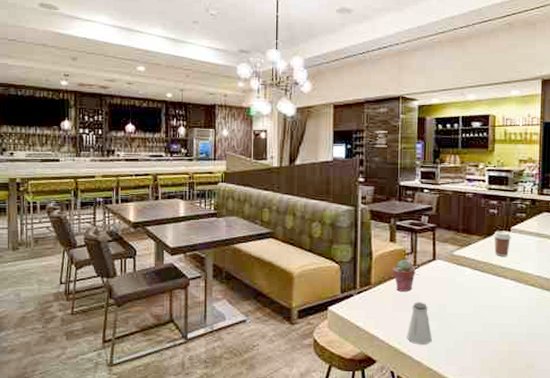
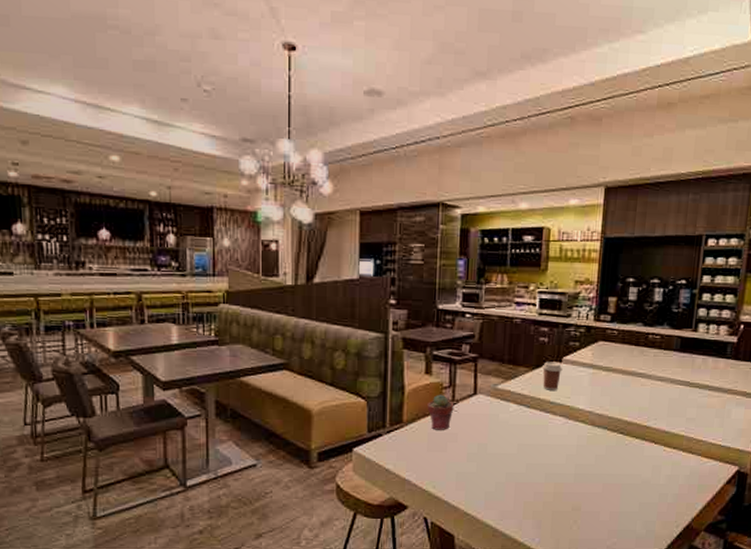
saltshaker: present [406,302,432,345] -> none [442,441,471,489]

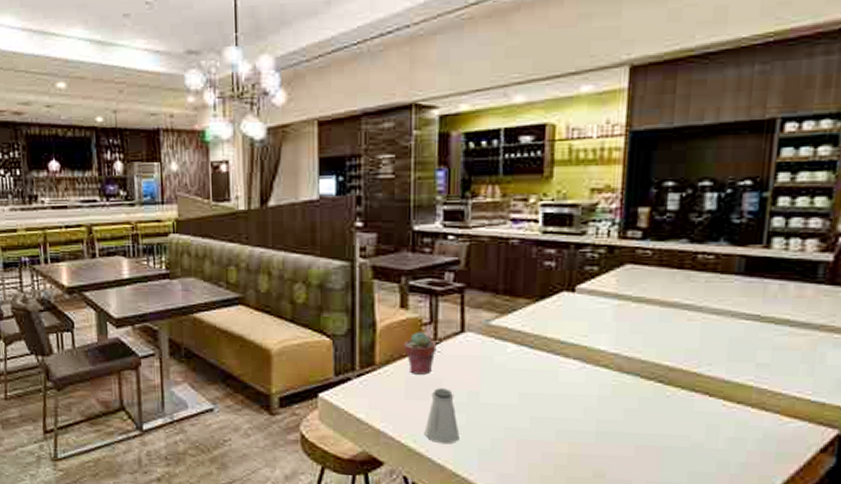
saltshaker: none [442,441,471,489] -> present [424,388,460,444]
coffee cup: present [541,361,563,390] -> none [548,291,576,327]

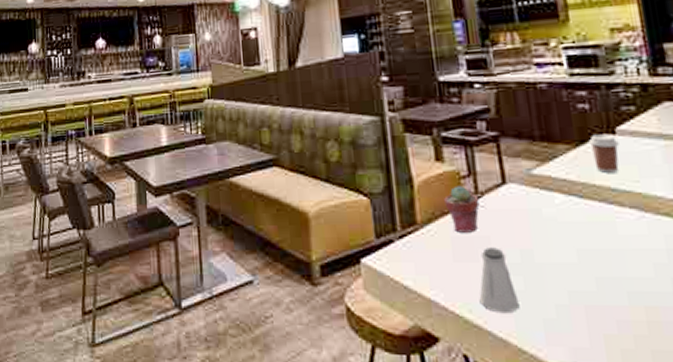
coffee cup: none [548,291,576,327] -> present [588,134,620,173]

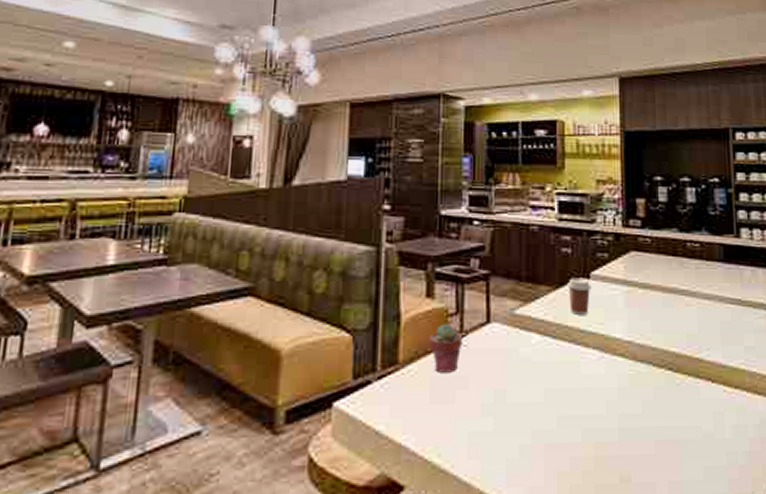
saltshaker: present [479,247,520,314] -> none [449,388,487,456]

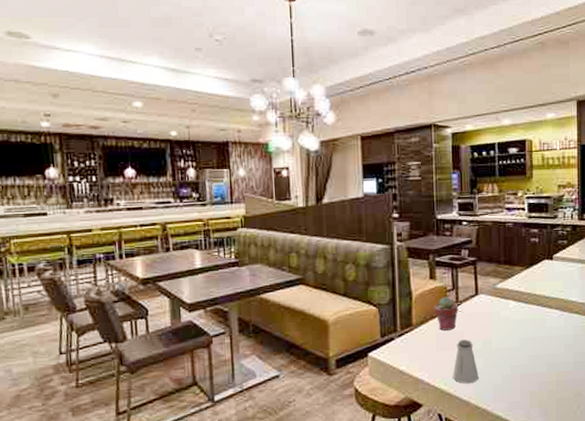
saltshaker: none [449,388,487,456] -> present [452,339,479,384]
coffee cup: present [566,278,592,315] -> none [535,259,554,286]

